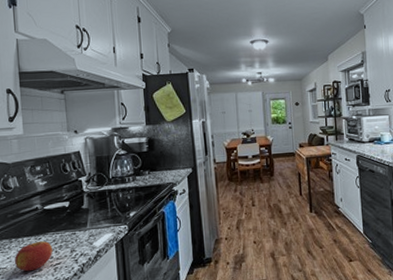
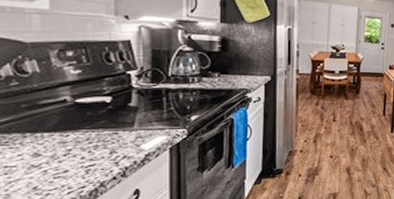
apple: present [15,241,53,272] -> none [29,139,86,172]

